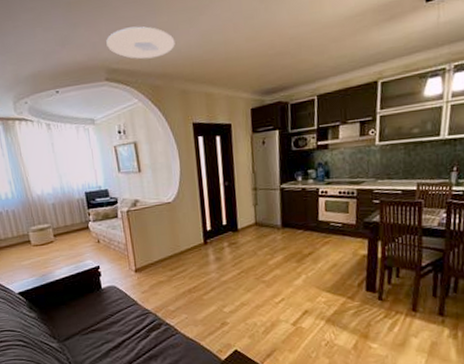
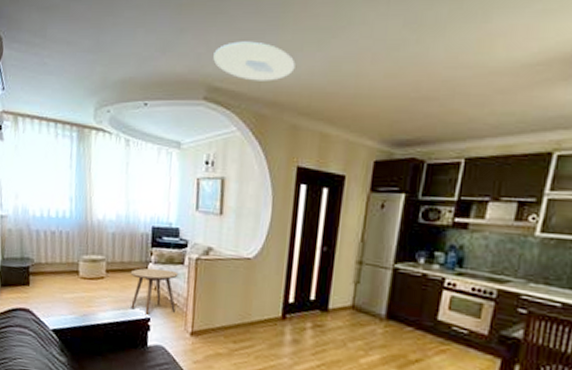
side table: none [74,224,119,266] -> present [130,268,179,318]

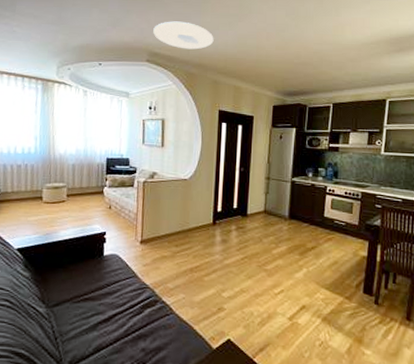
side table: present [130,268,179,318] -> none [88,191,129,232]

